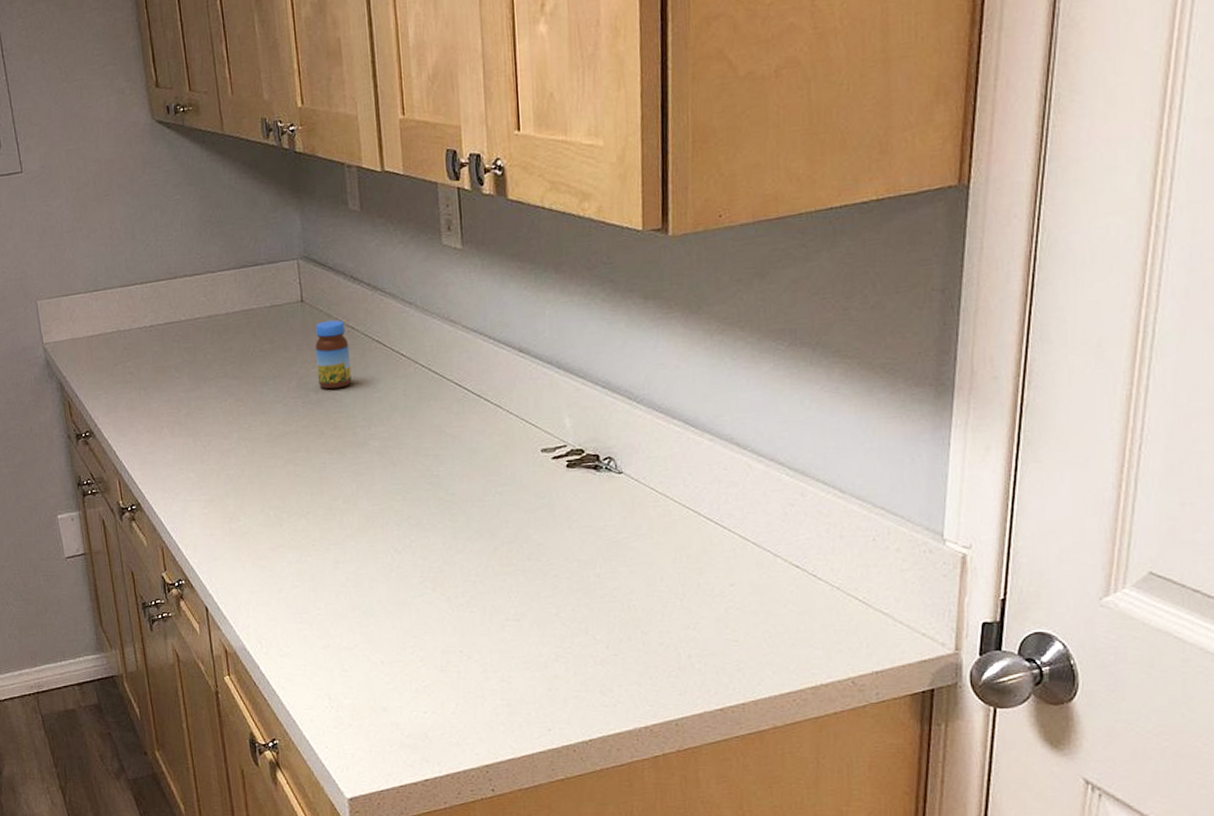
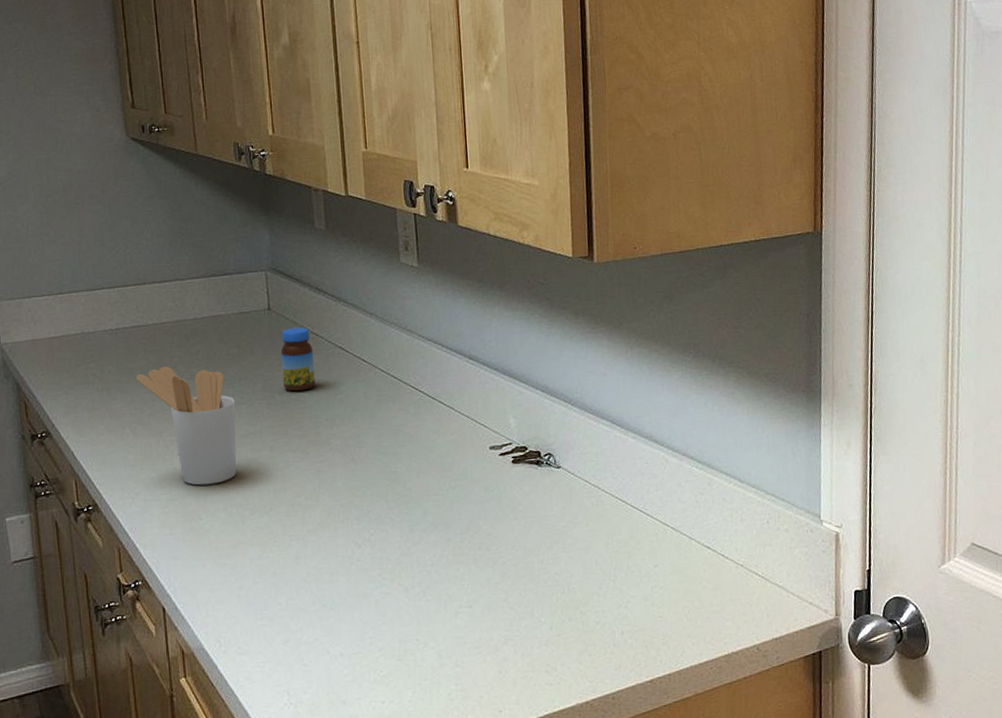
utensil holder: none [172,364,274,487] -> present [136,366,237,486]

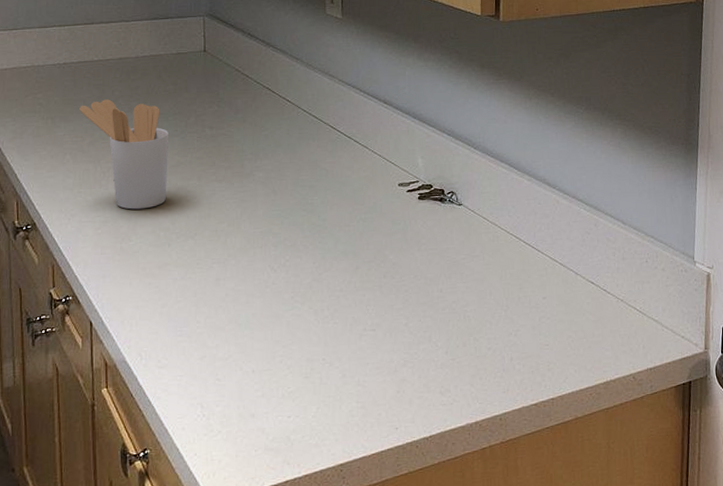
jar: present [280,327,316,392] -> none [213,69,243,127]

